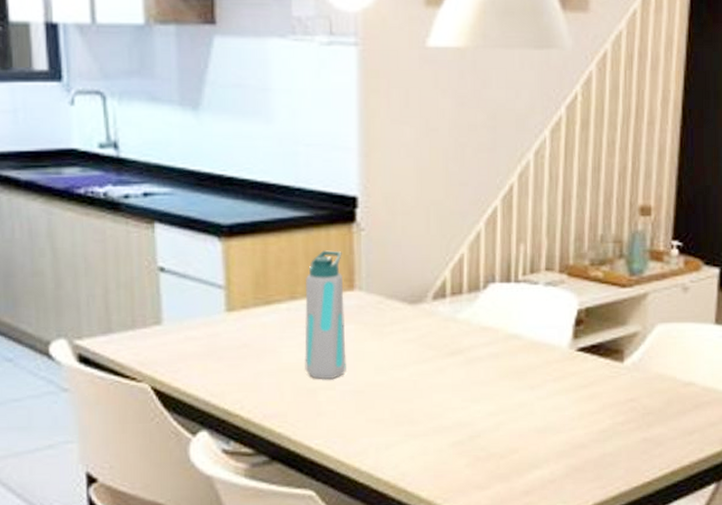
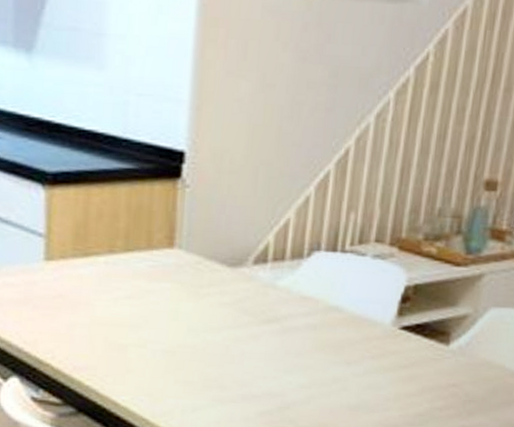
water bottle: present [304,250,346,380] -> none [118,205,165,338]

